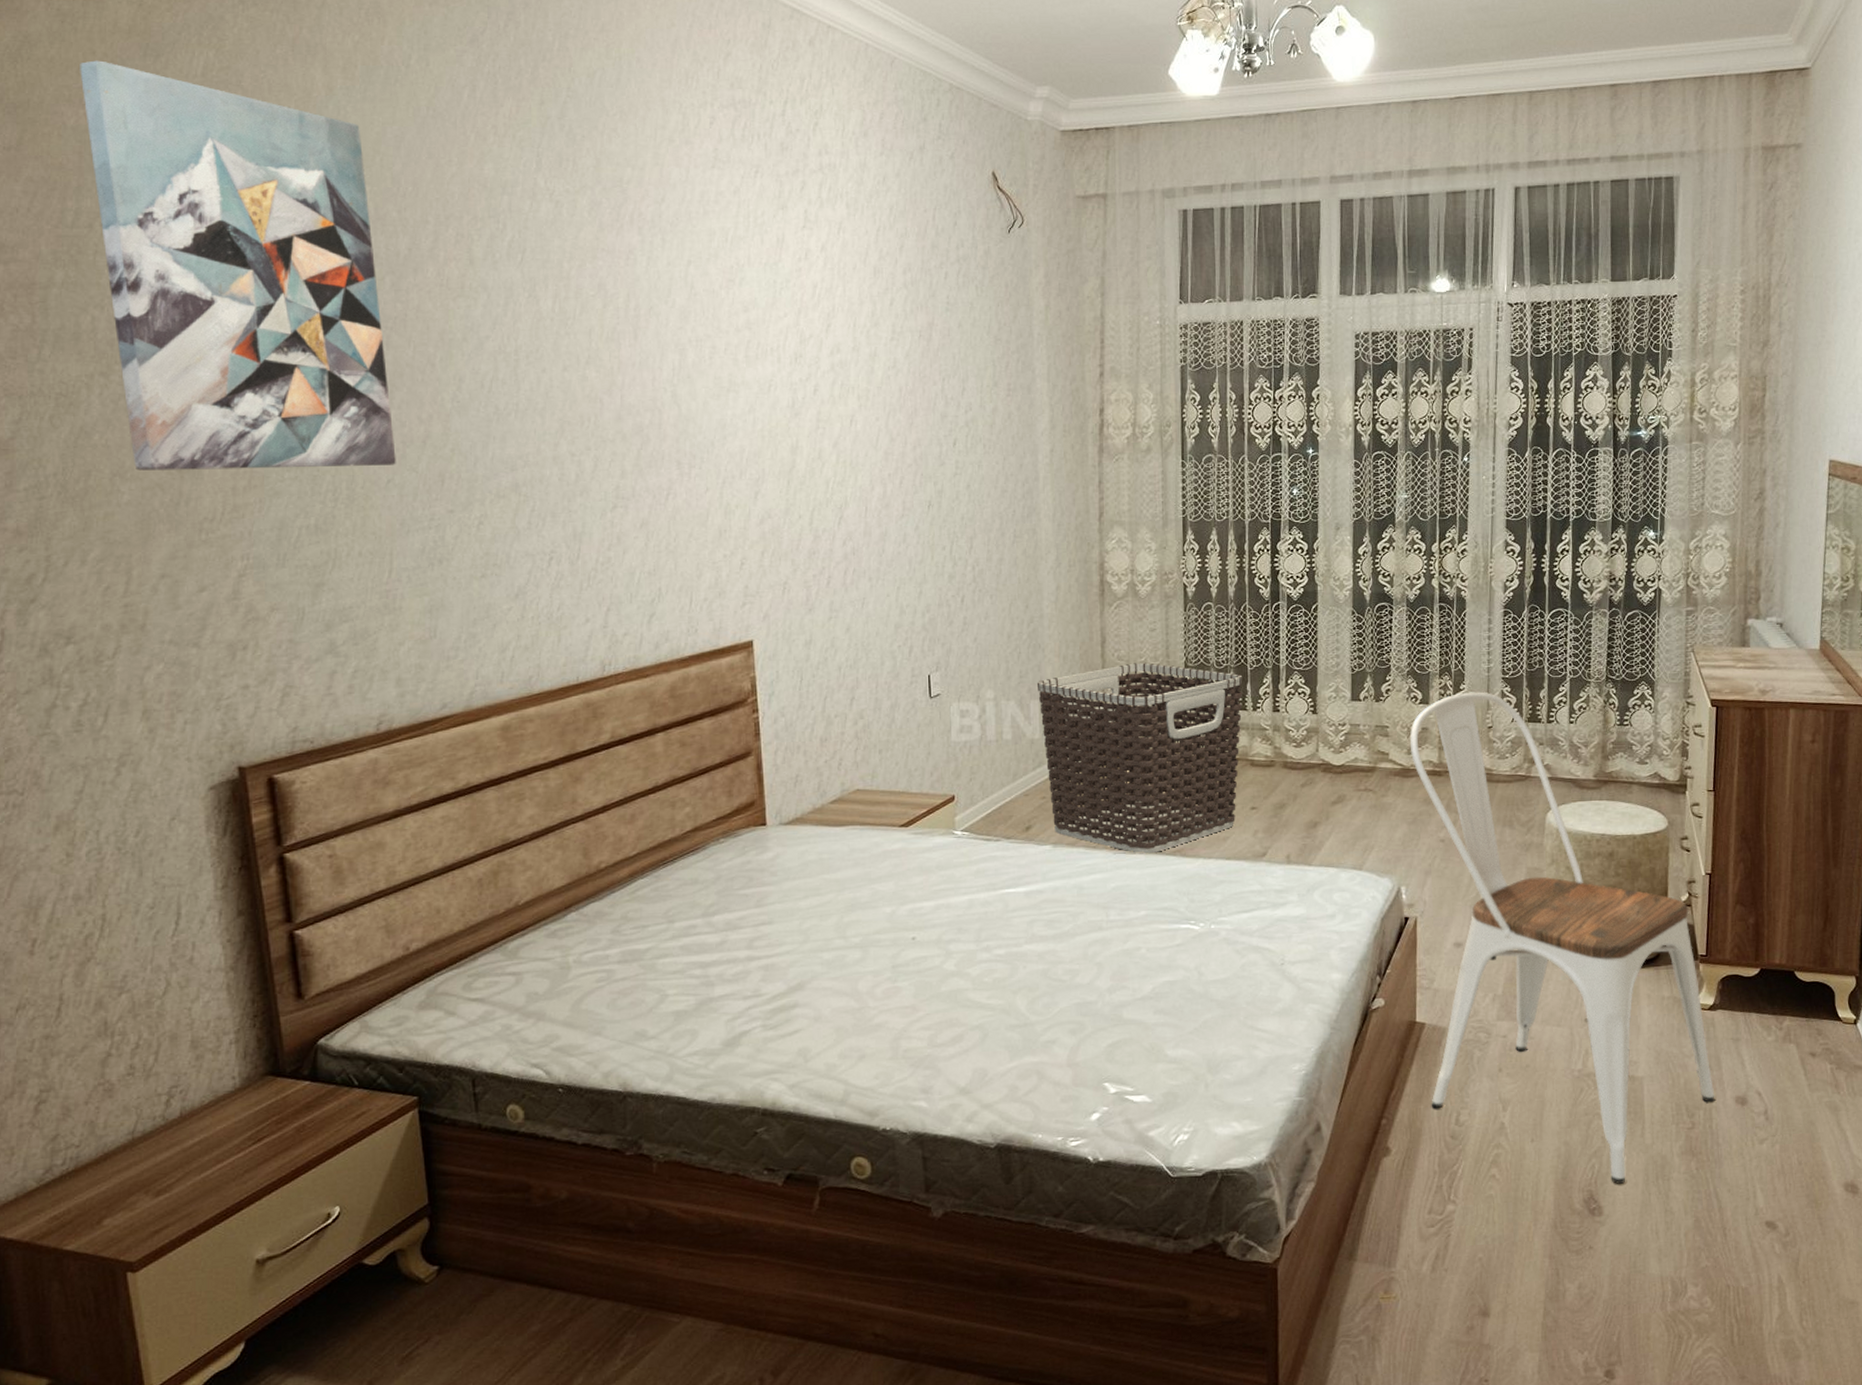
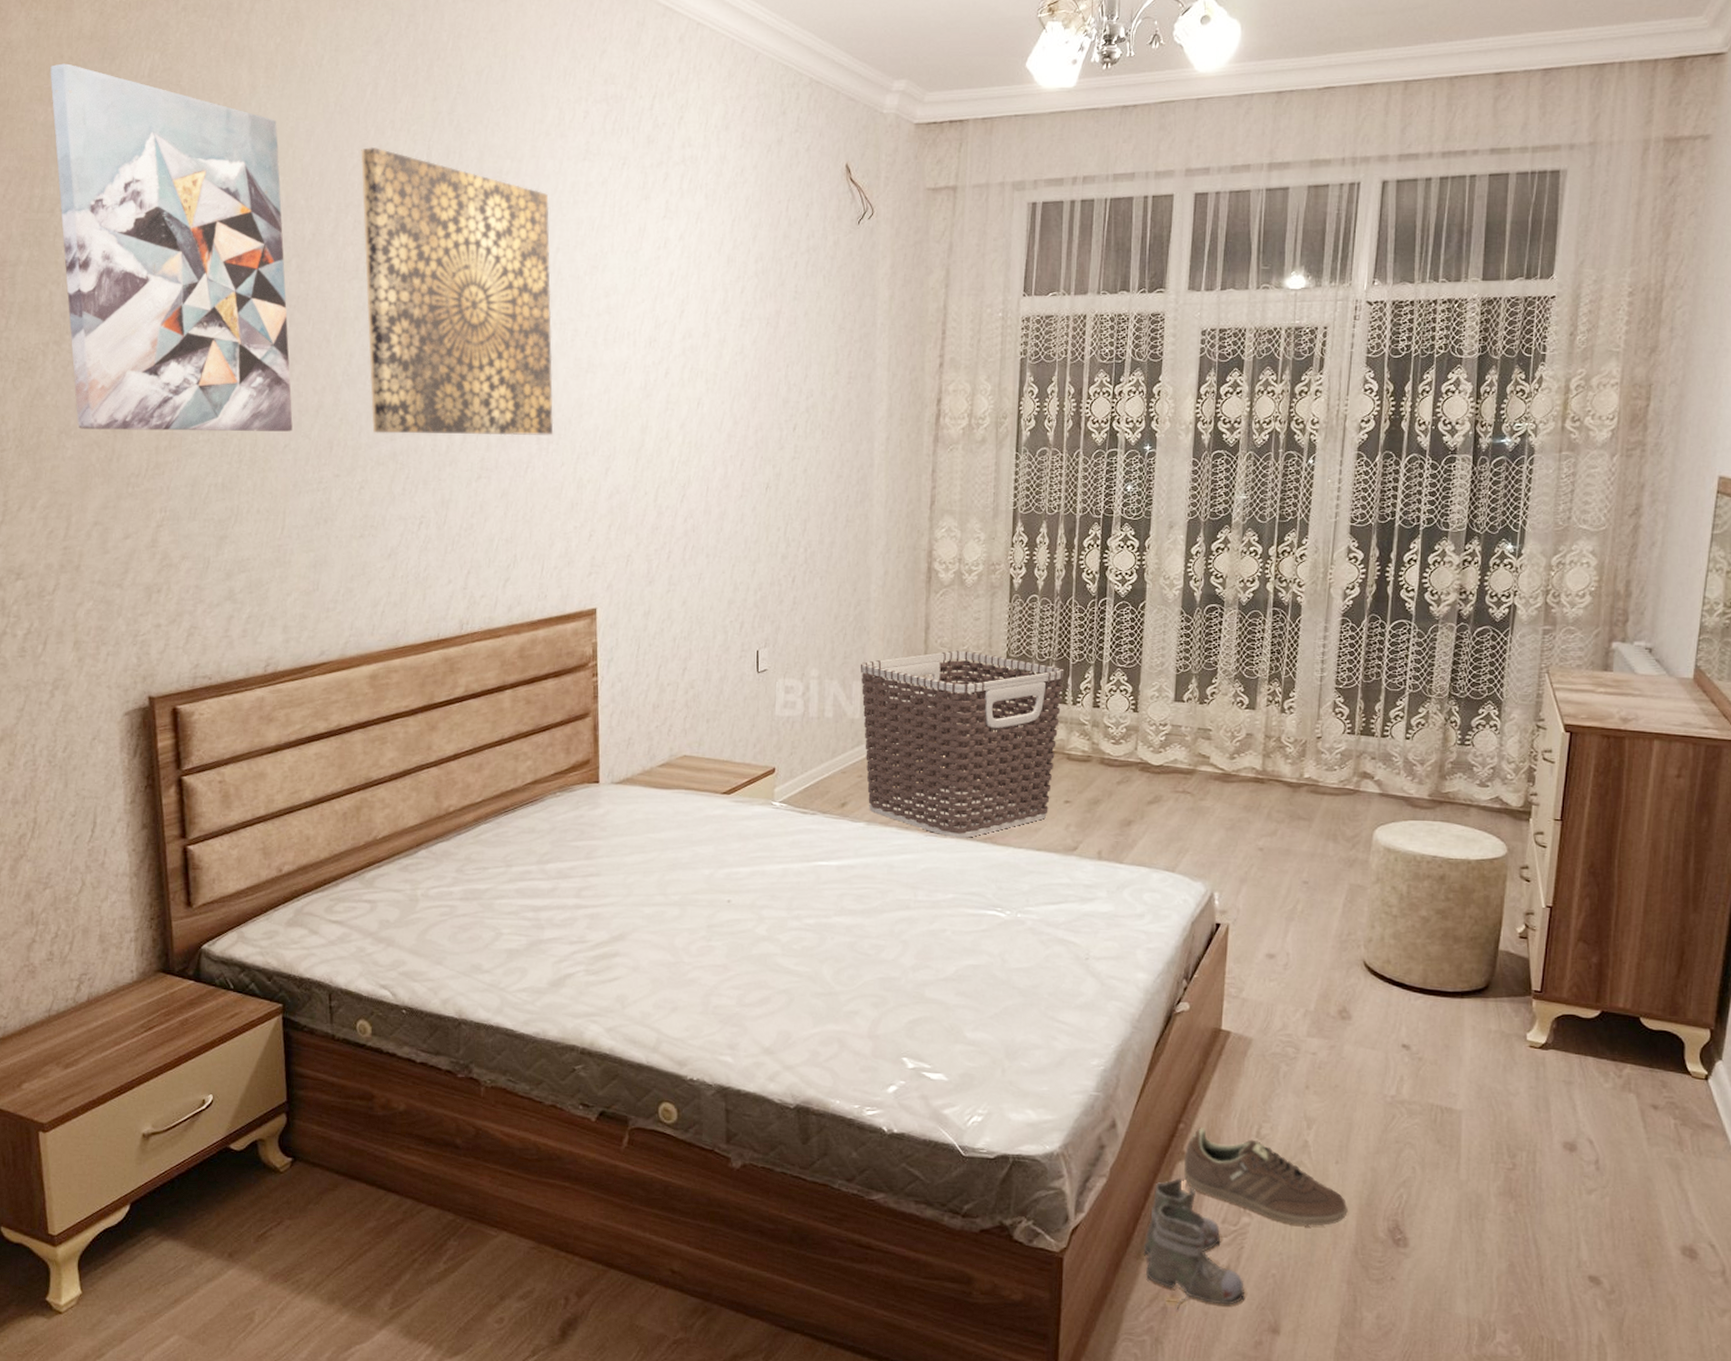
wall art: none [460,155,695,464] -> present [360,147,554,436]
boots: none [1354,1173,1455,1305] -> present [1143,1177,1245,1309]
sneaker: none [1389,1121,1545,1207] -> present [1184,1128,1348,1226]
chair: present [1409,692,1715,1184] -> none [1232,700,1541,1217]

